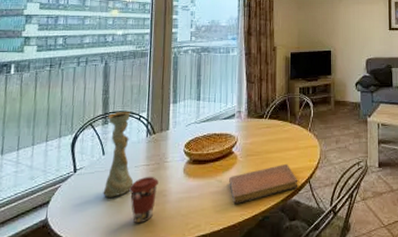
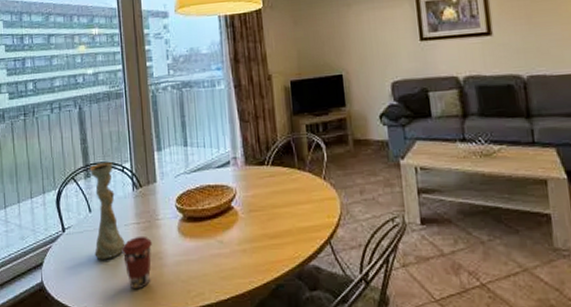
notebook: present [229,163,298,204] -> none [231,220,317,269]

